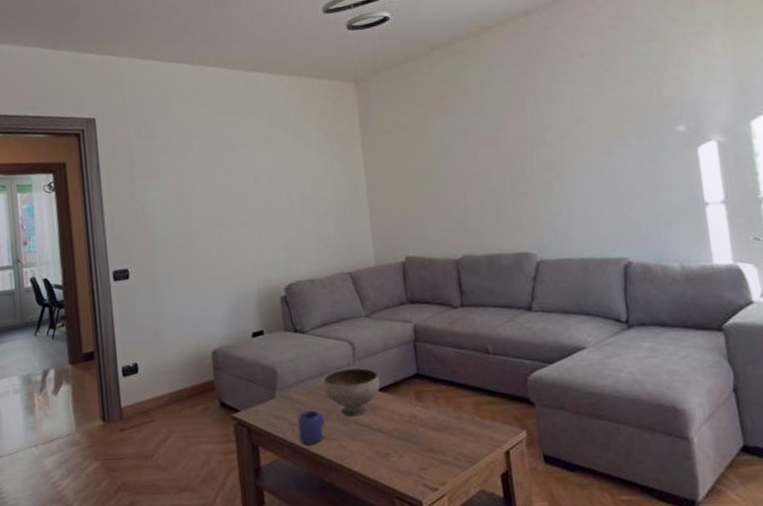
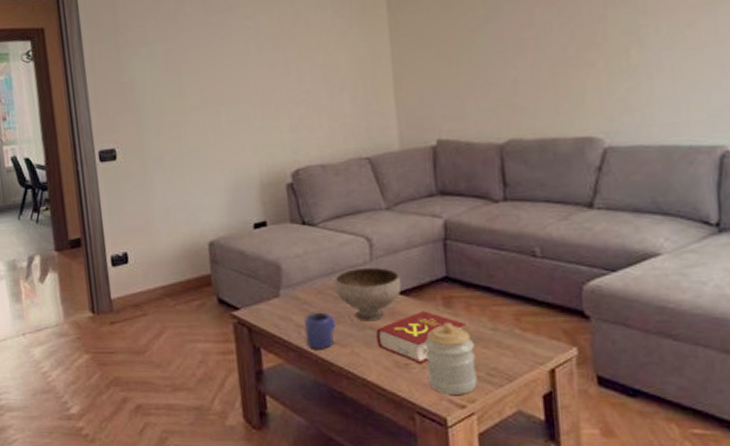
book: none [359,405,435,452] -> present [376,311,466,363]
jar: none [401,414,447,479] -> present [425,323,477,394]

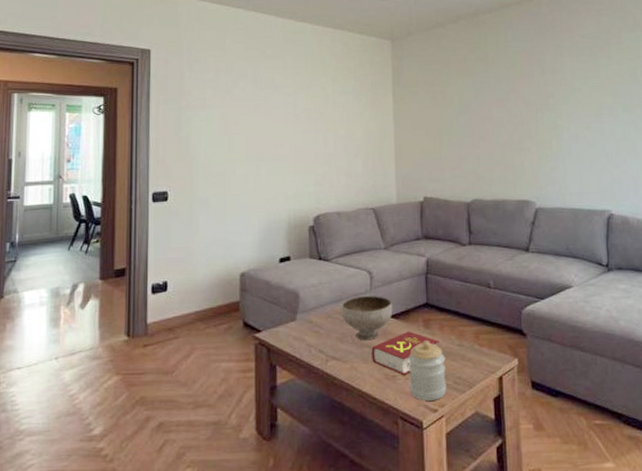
mug: present [305,312,336,350] -> none [315,333,340,366]

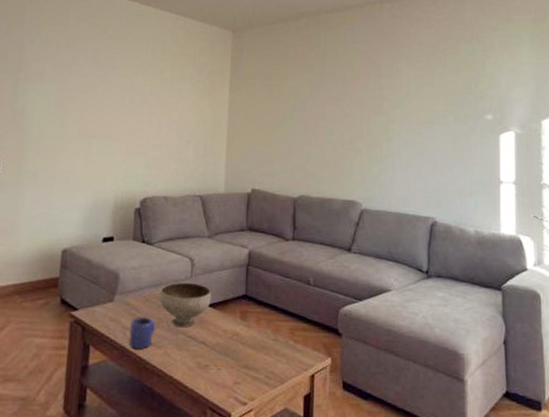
mug: none [315,333,340,366] -> present [130,317,155,350]
book: present [371,331,439,375] -> none [186,321,255,365]
jar: present [408,341,447,401] -> none [221,333,259,393]

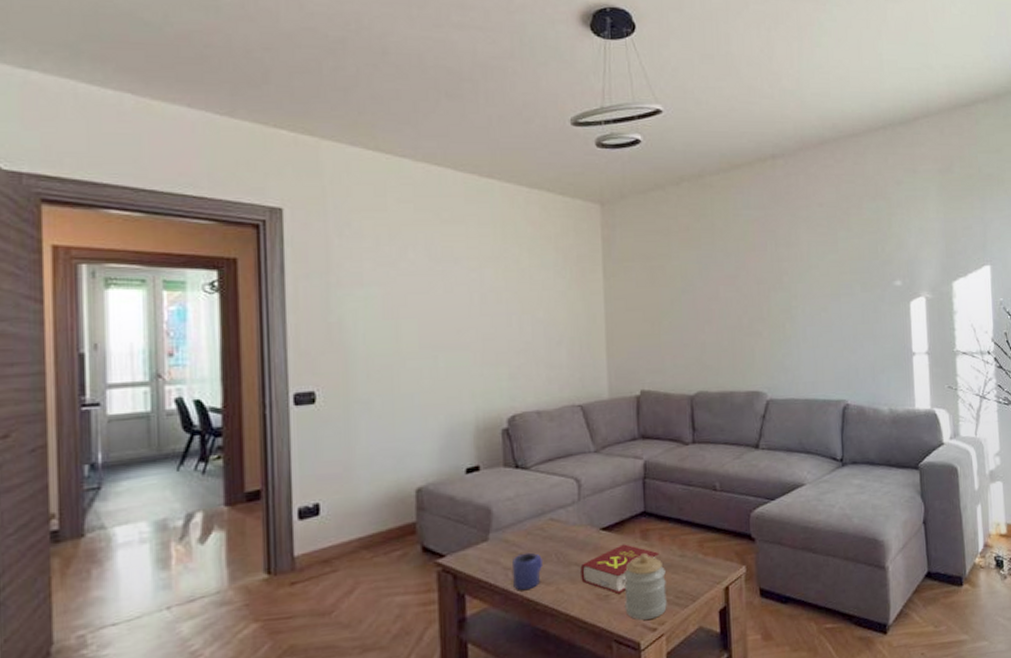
bowl: present [159,282,212,328] -> none [543,506,605,559]
book: none [186,321,255,365] -> present [580,544,659,594]
jar: none [221,333,259,393] -> present [624,553,667,620]

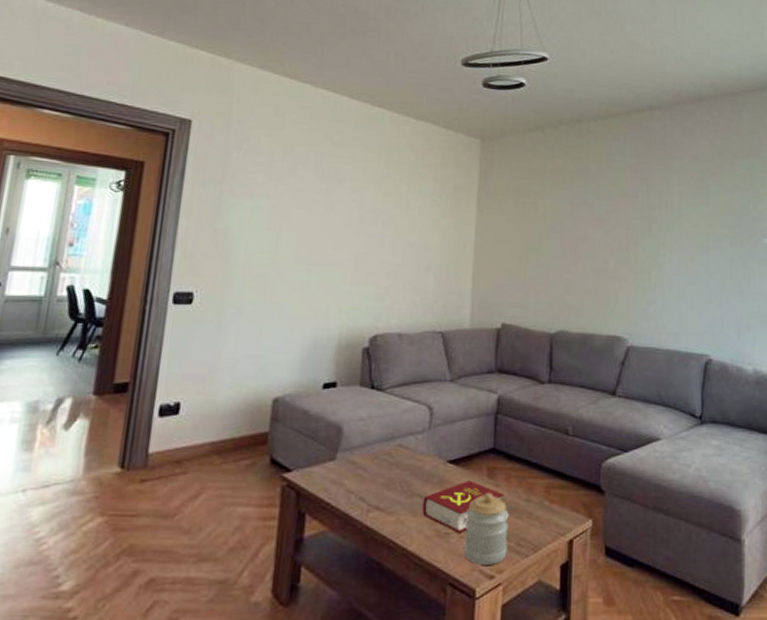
mug: present [513,552,542,591] -> none [354,477,386,517]

